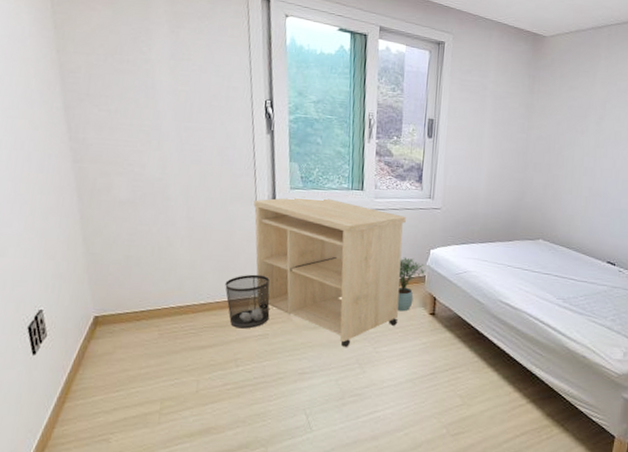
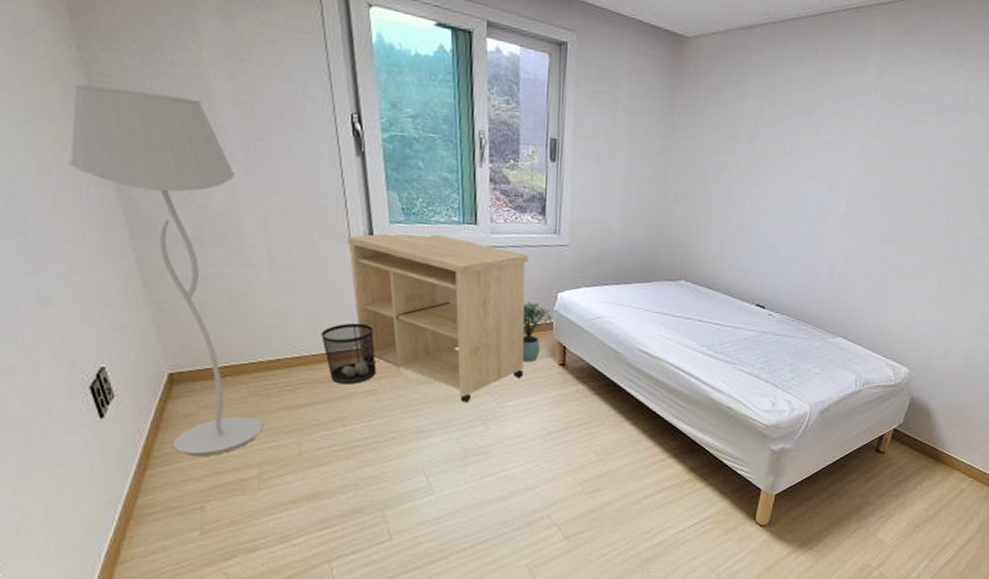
floor lamp: none [37,79,169,392] -> present [68,84,264,457]

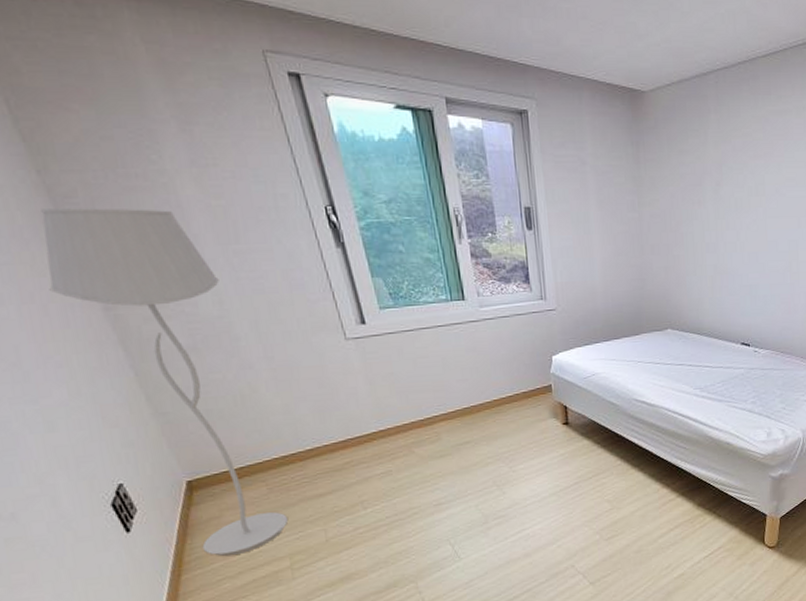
waste bin: present [321,323,377,385] -> none [329,409,389,470]
desk: present [347,232,528,402] -> none [340,313,531,471]
potted plant: present [522,301,552,363] -> none [520,368,550,426]

